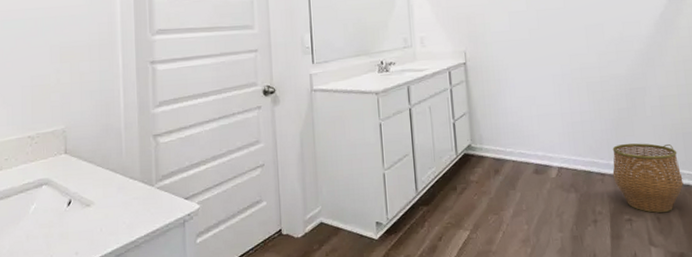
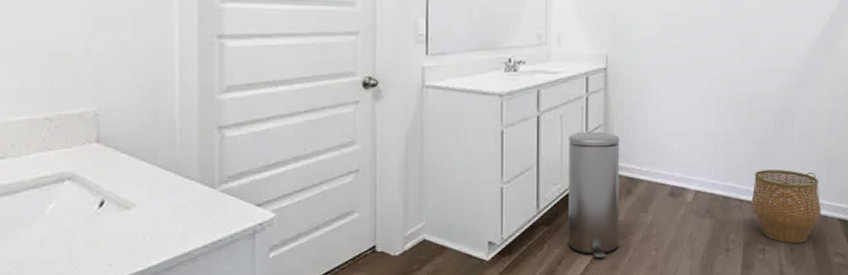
pedal bin: none [438,119,493,233] -> present [568,132,620,257]

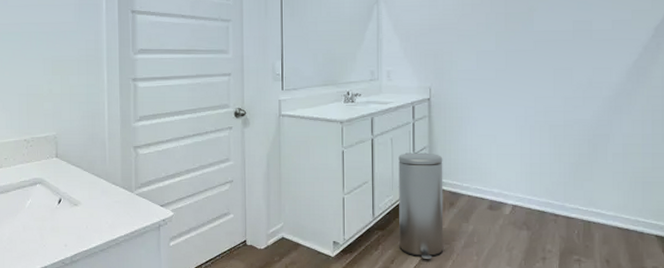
basket: present [751,169,821,244] -> none [566,187,637,257]

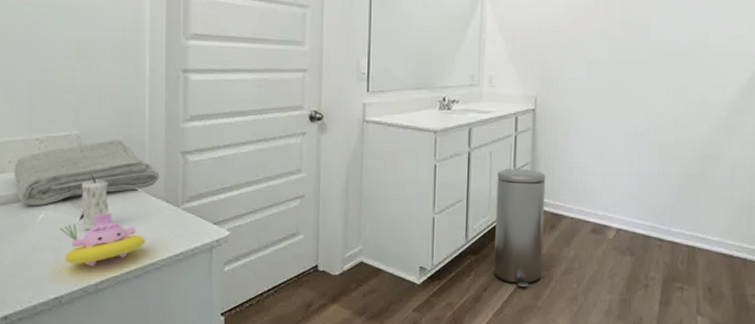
towel: none [9,137,117,193] -> present [14,139,160,205]
bath toy: none [43,199,107,243] -> present [59,213,145,267]
candle: none [58,166,80,213] -> present [81,173,110,231]

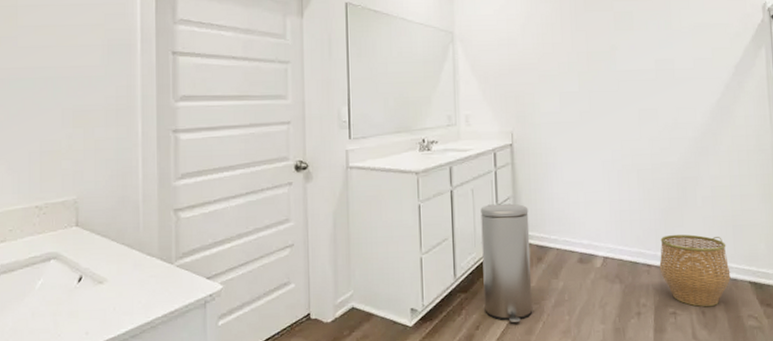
towel: present [14,139,160,205] -> none [15,201,153,272]
bath toy: present [59,213,145,267] -> none [58,275,140,330]
candle: present [81,173,110,231] -> none [78,237,106,293]
basket: none [671,211,741,284] -> present [659,234,731,307]

